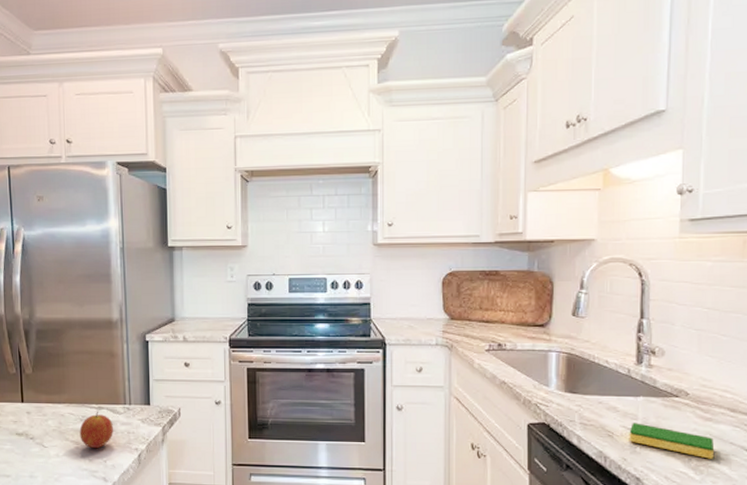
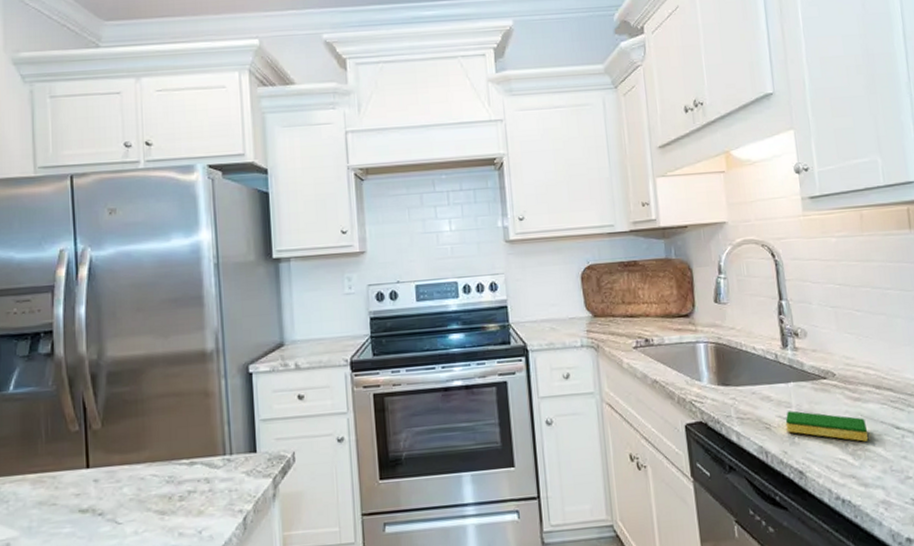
fruit: present [79,411,113,449] -> none [165,467,210,518]

